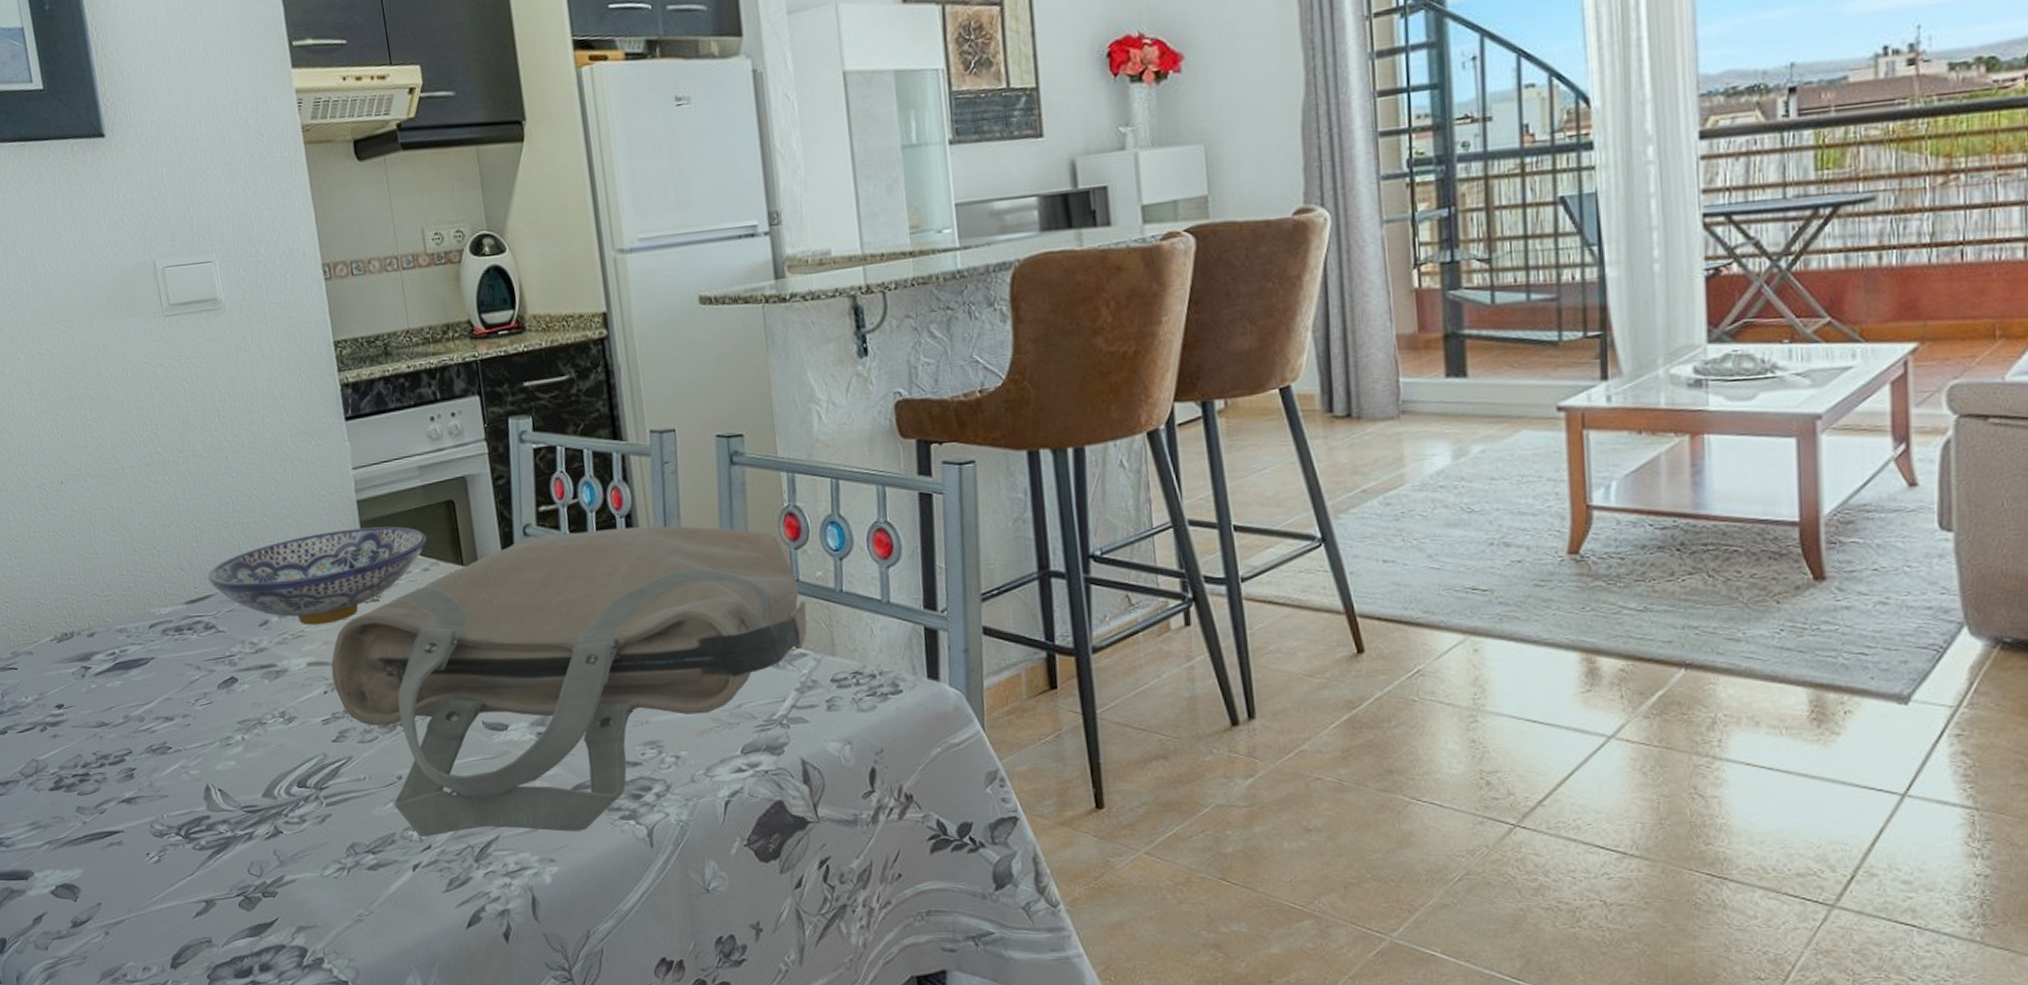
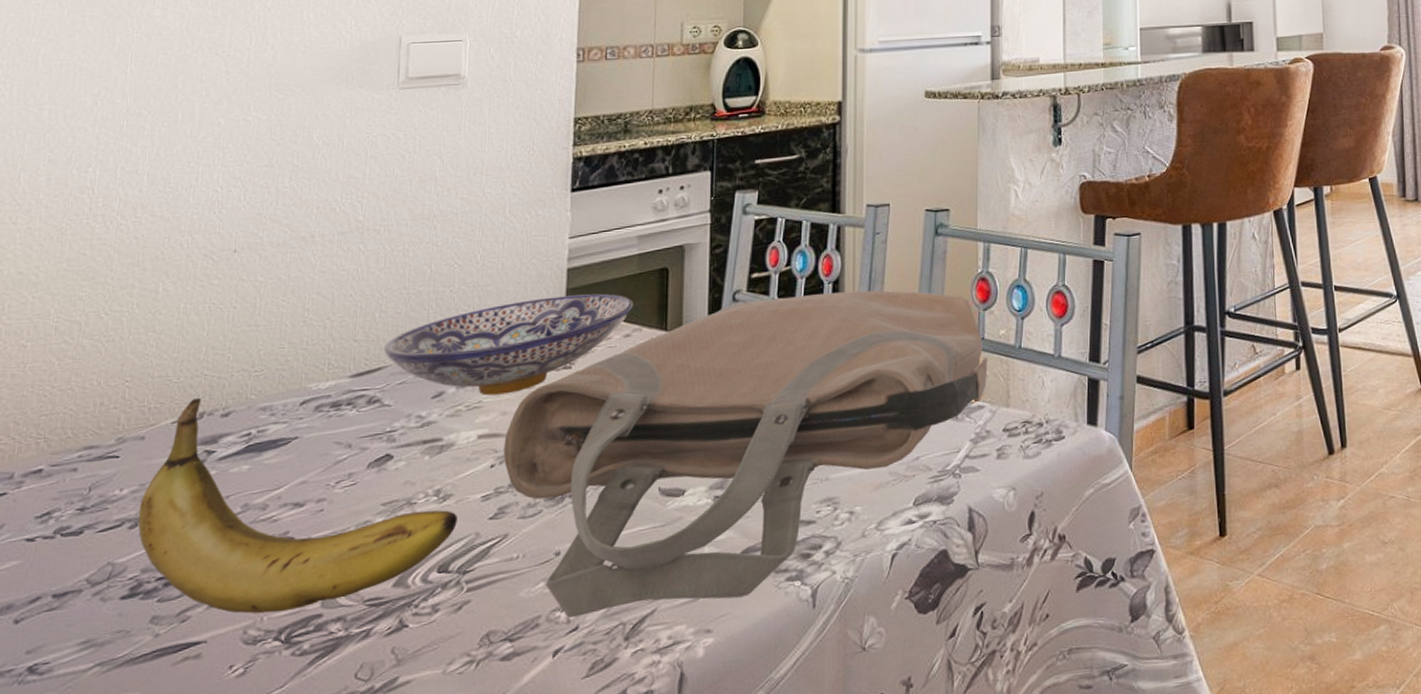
fruit: none [43,619,306,812] -> present [137,398,457,614]

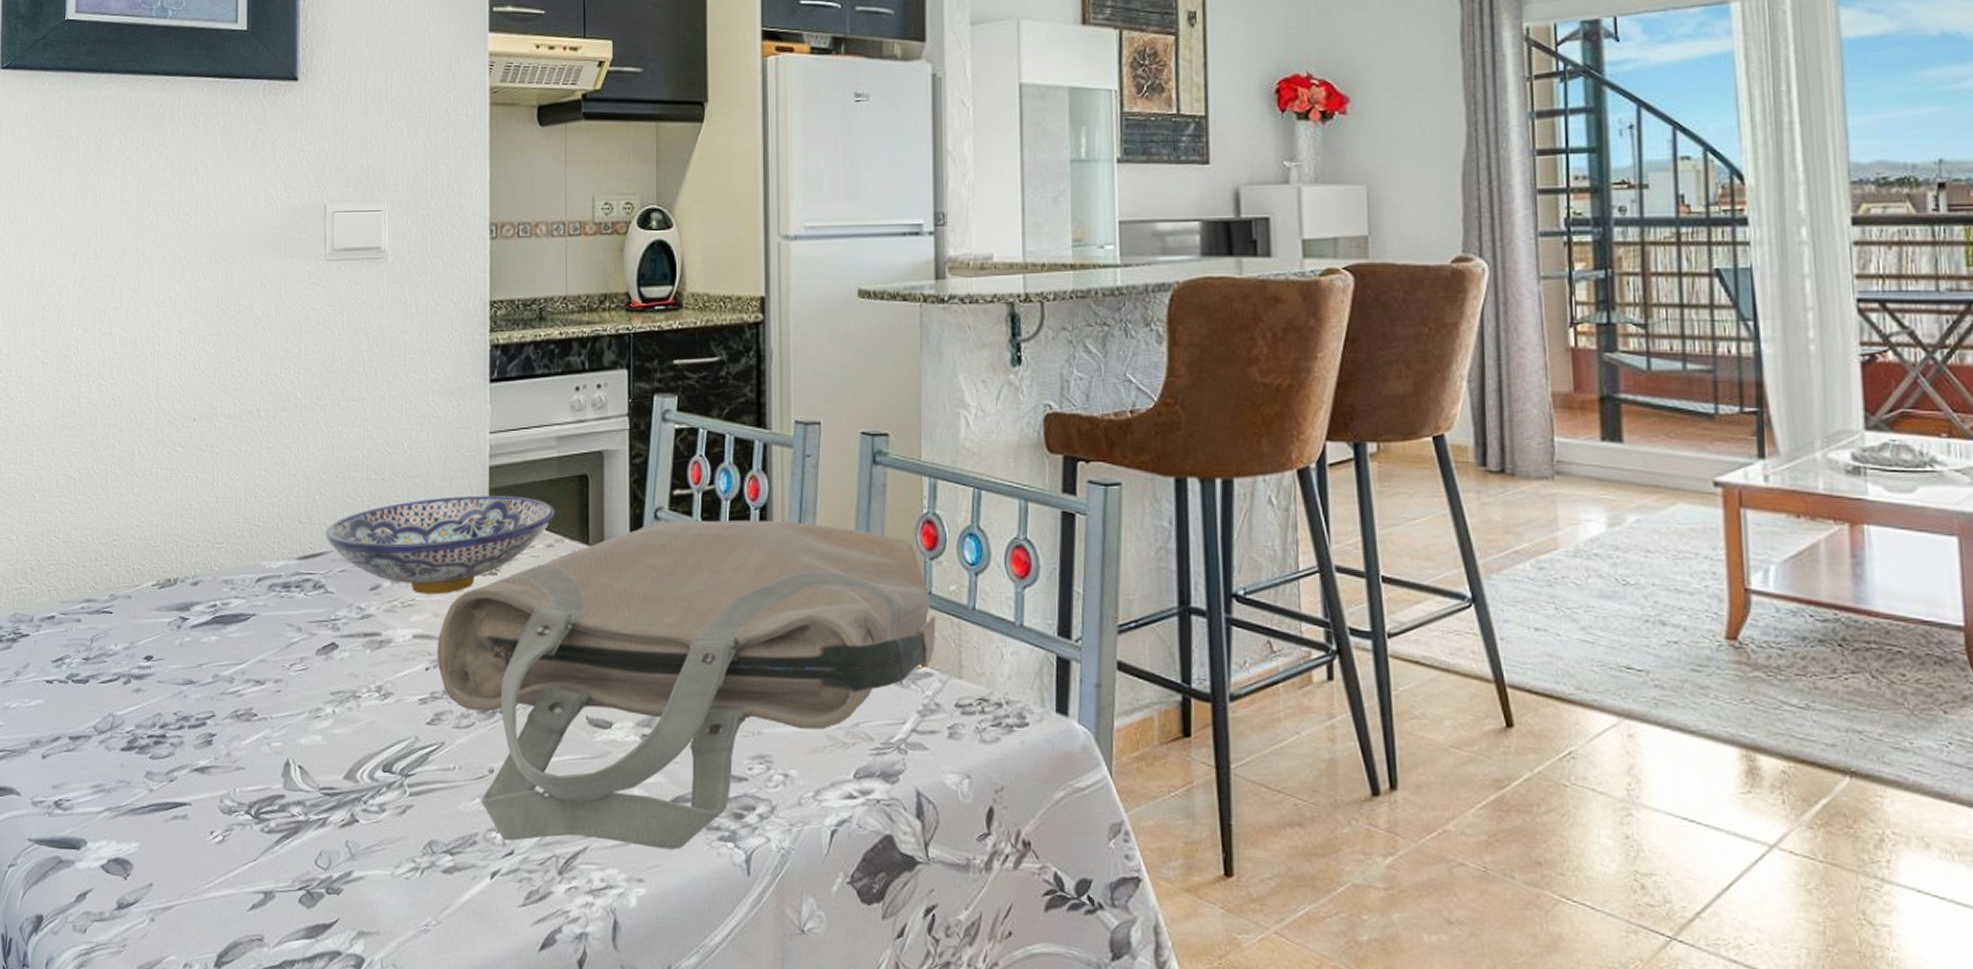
fruit: present [137,398,457,614] -> none [130,564,398,787]

